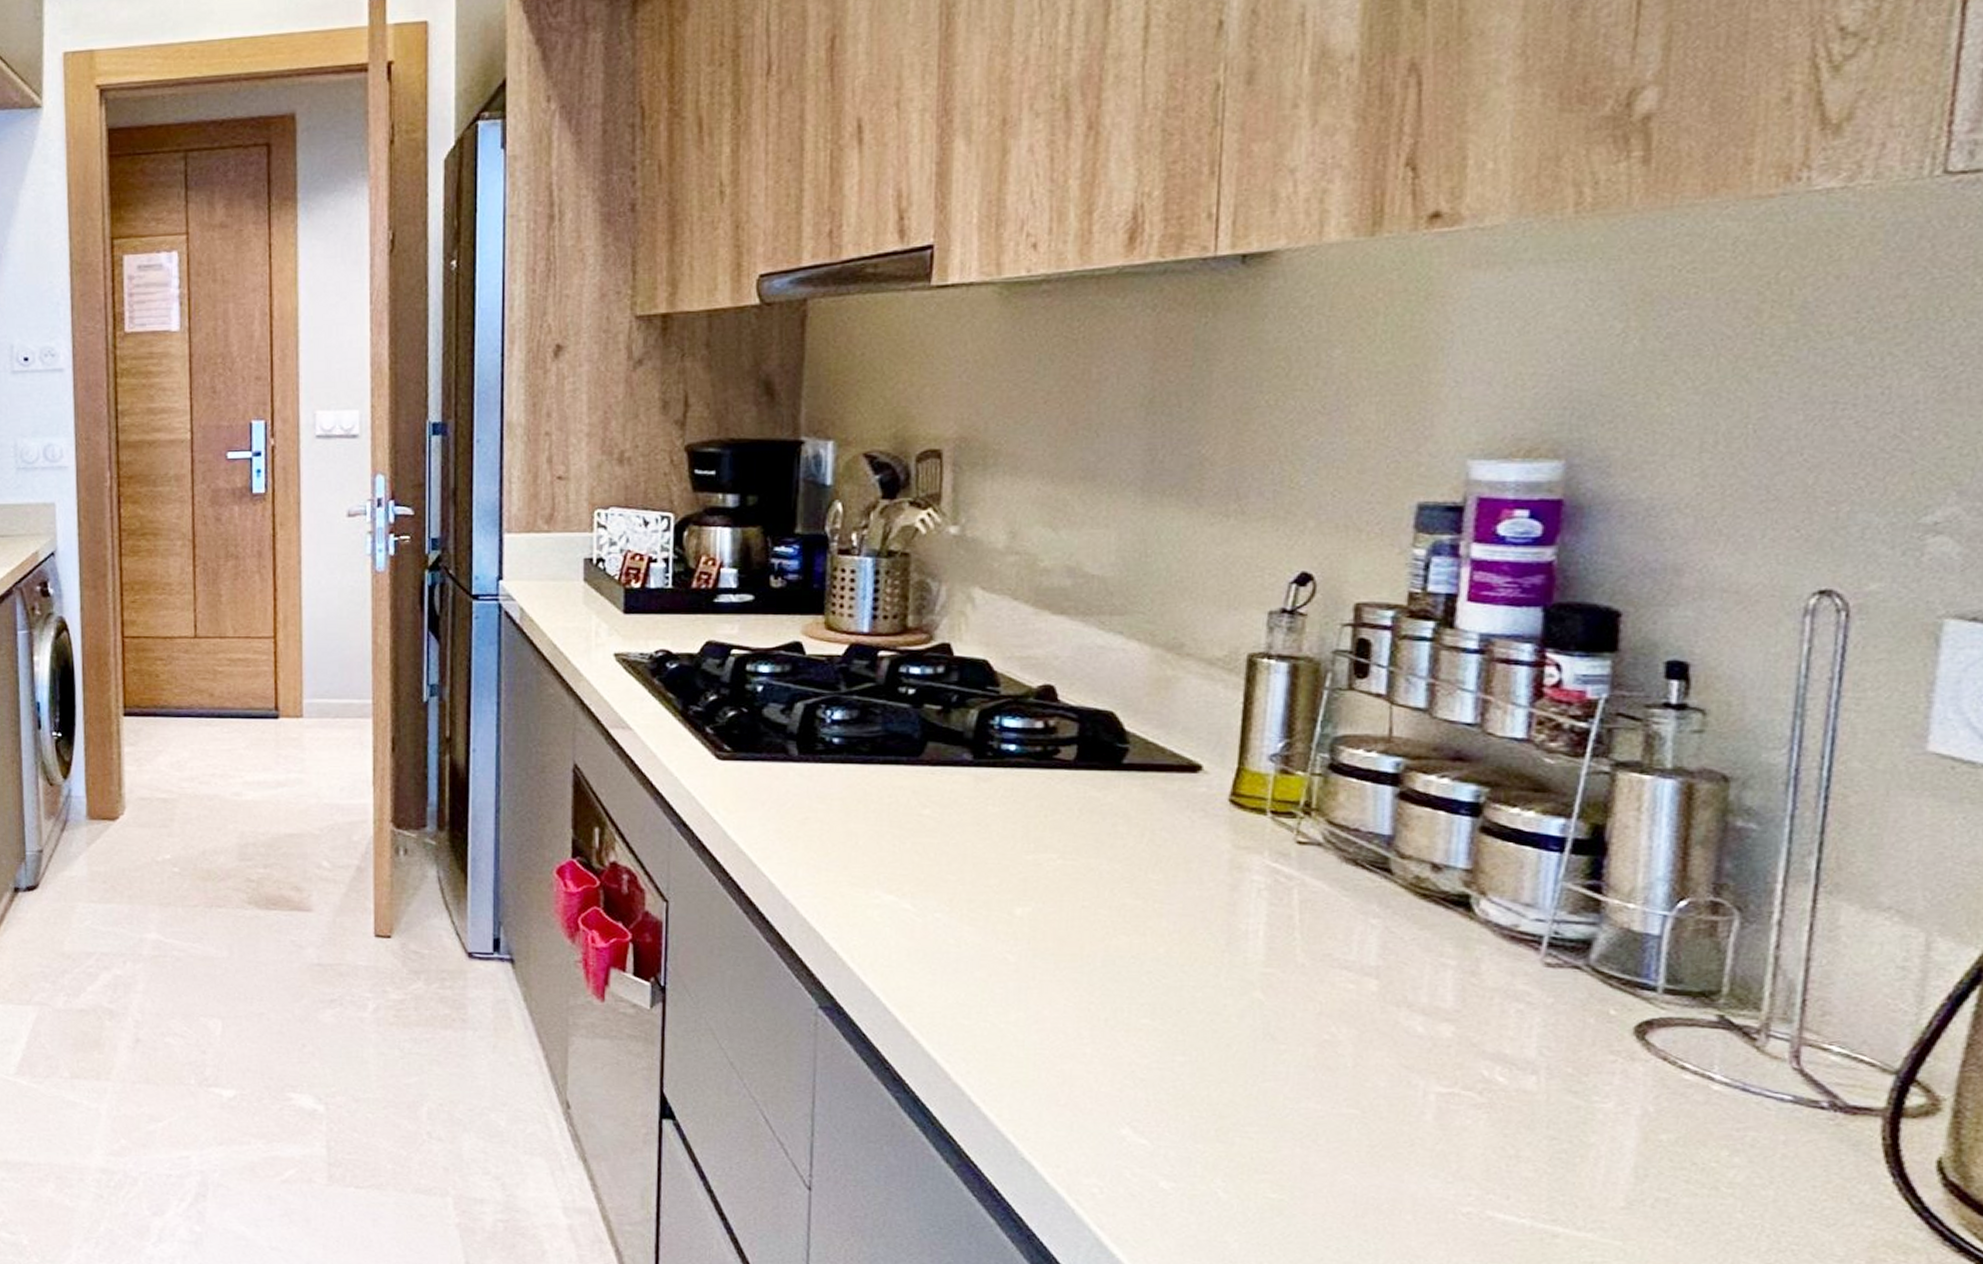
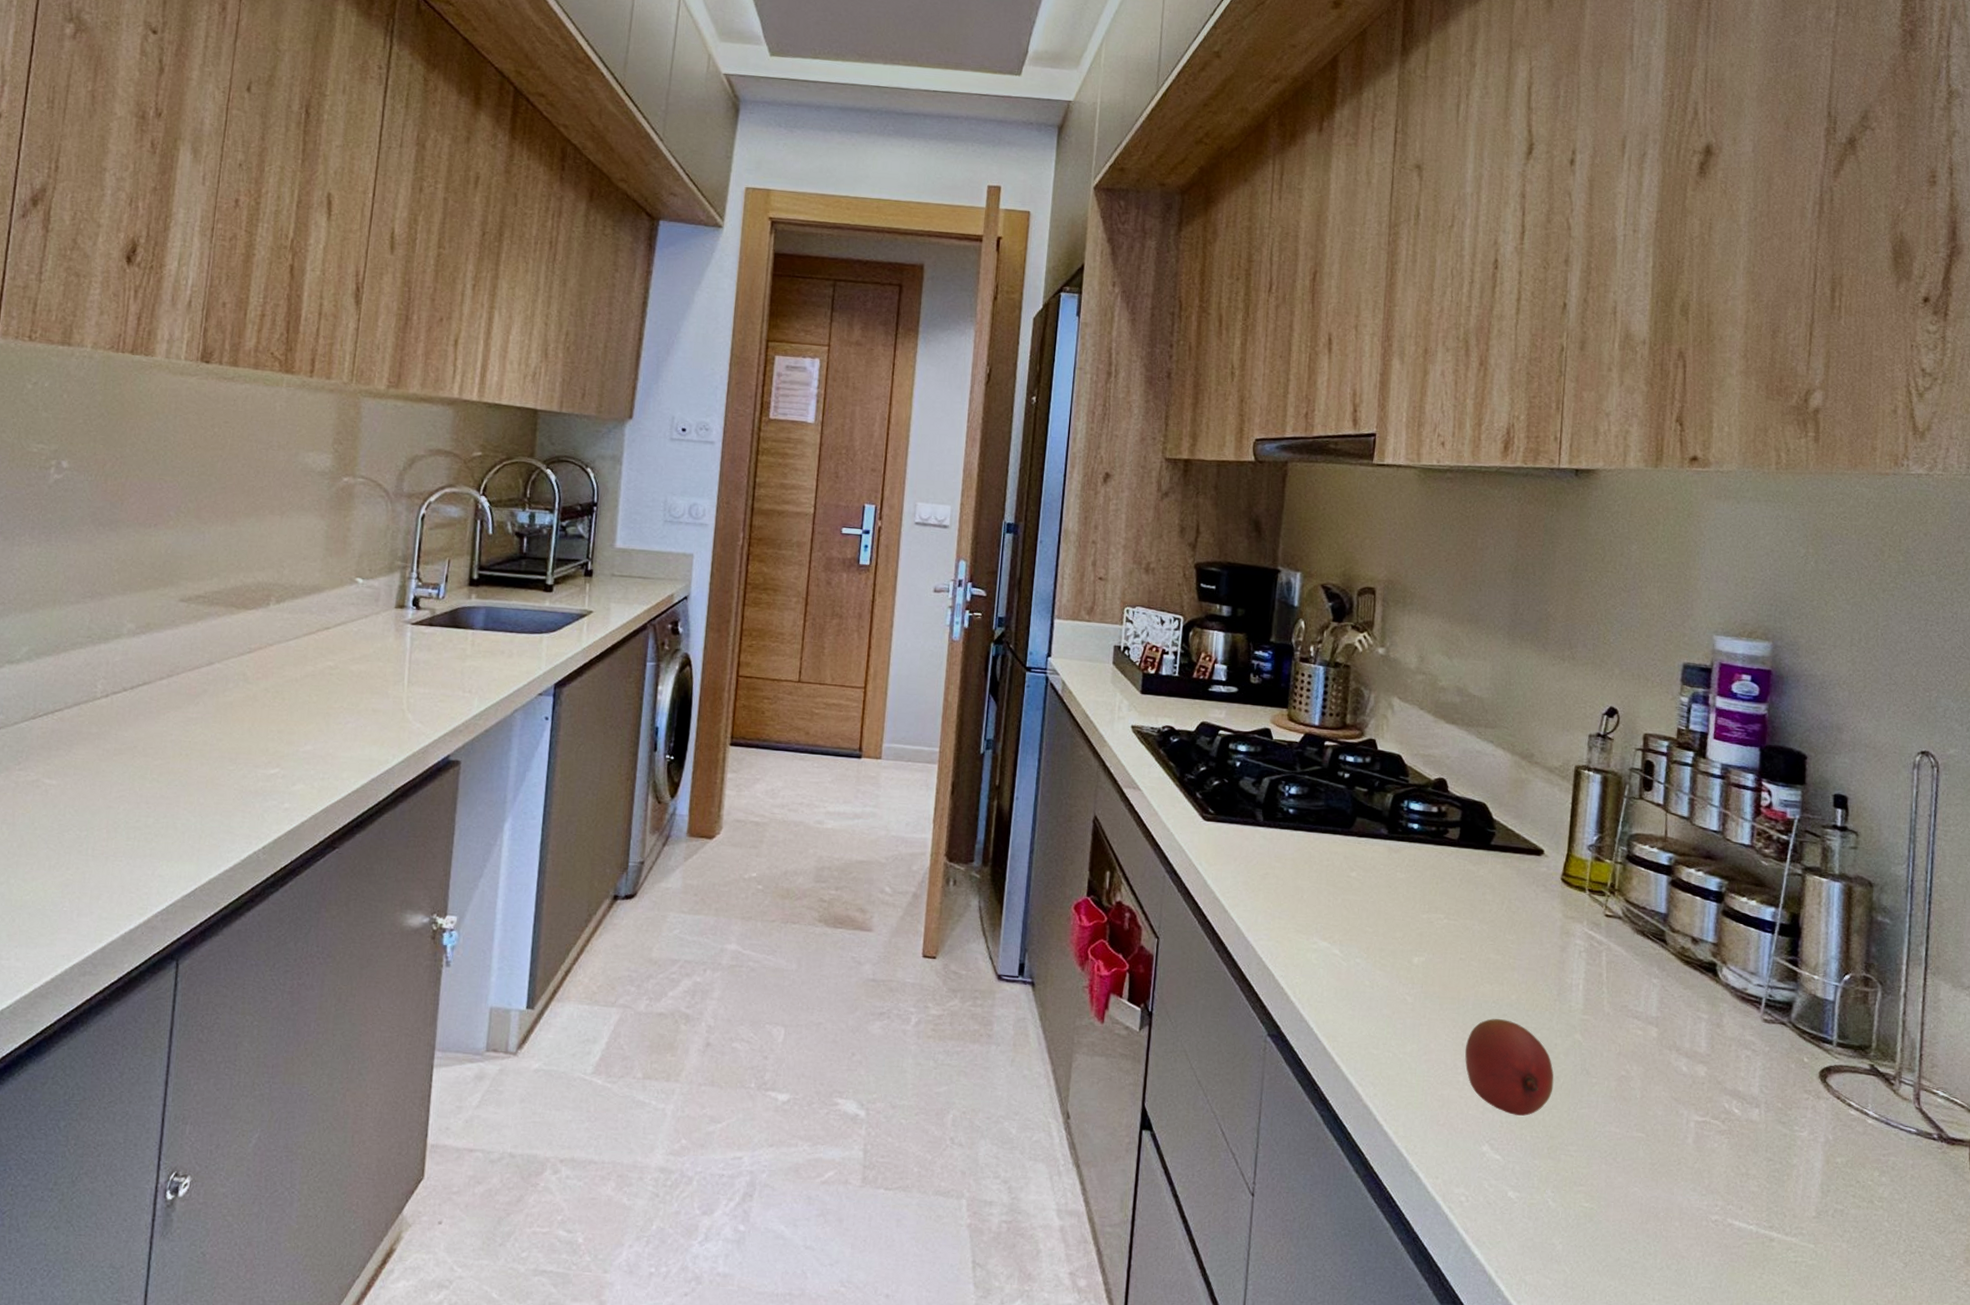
fruit: none [1092,977,1223,1092] -> present [1464,1019,1554,1116]

